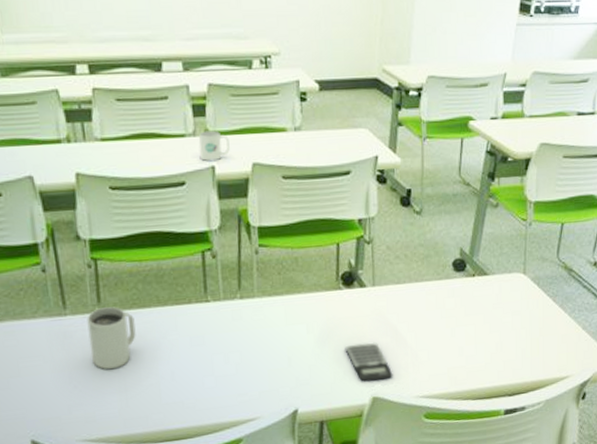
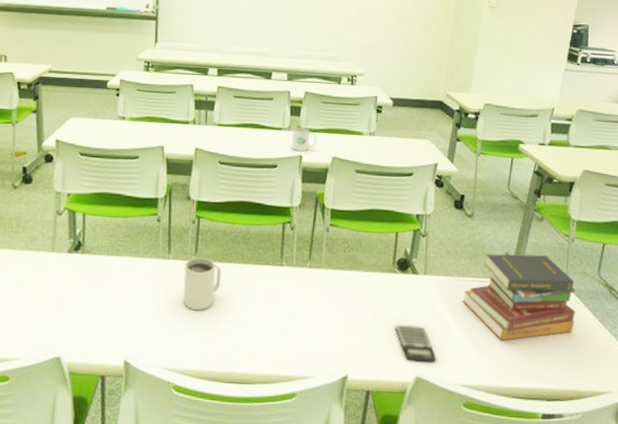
books: none [416,245,535,344] -> present [462,254,576,341]

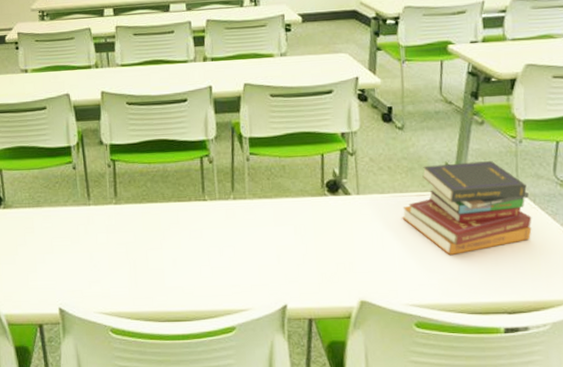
mug: present [182,257,222,311] -> none [106,200,145,254]
mug: present [291,127,316,151] -> none [198,57,225,82]
calculator: present [395,324,437,362] -> none [331,247,381,285]

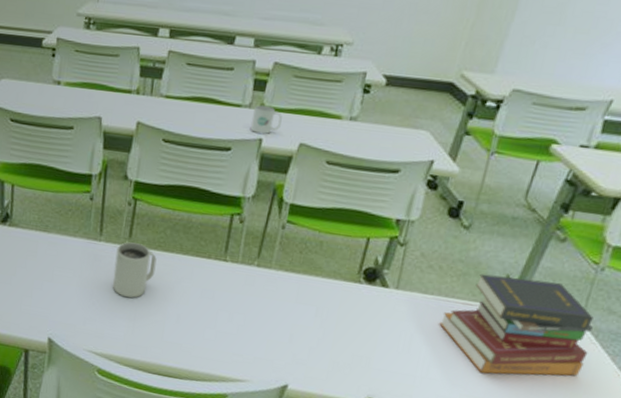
mug: none [106,200,145,254] -> present [112,242,157,299]
mug: none [198,57,225,82] -> present [250,105,282,134]

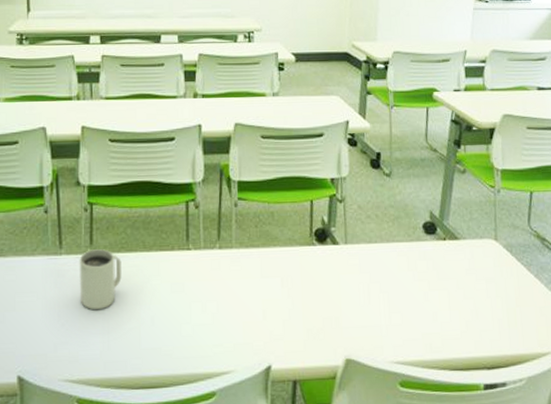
mug: present [250,105,282,134] -> none [188,93,215,120]
books: present [439,273,594,376] -> none [388,210,509,309]

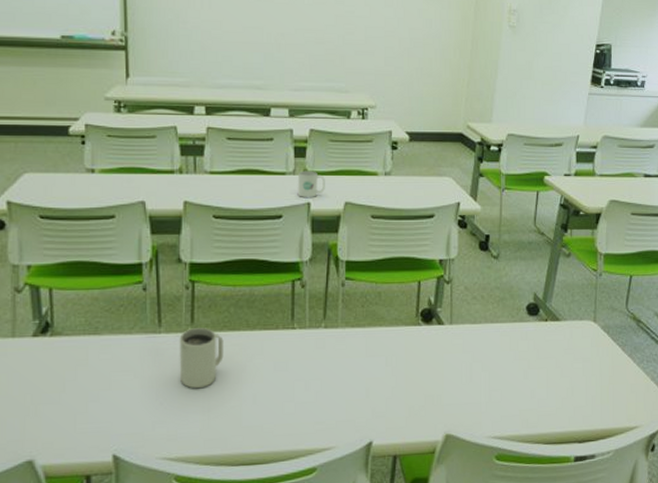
mug: none [188,93,215,120] -> present [297,170,325,197]

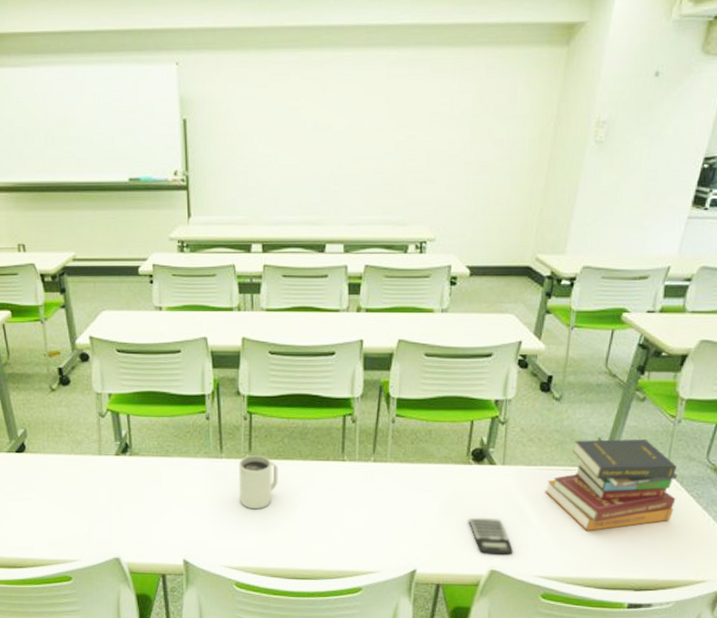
mug: present [297,170,325,197] -> none [350,307,379,334]
calculator: none [421,379,466,418] -> present [468,517,514,555]
books: none [491,293,605,387] -> present [545,439,677,532]

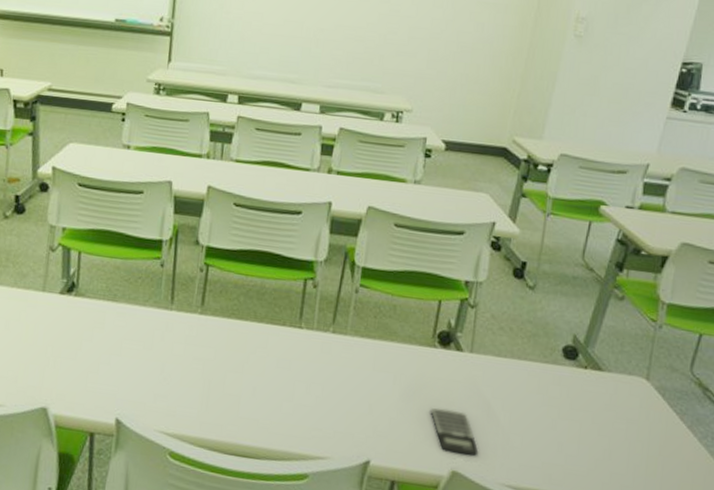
mug: present [238,455,278,510] -> none [184,310,231,371]
books: present [545,439,677,532] -> none [515,334,659,439]

